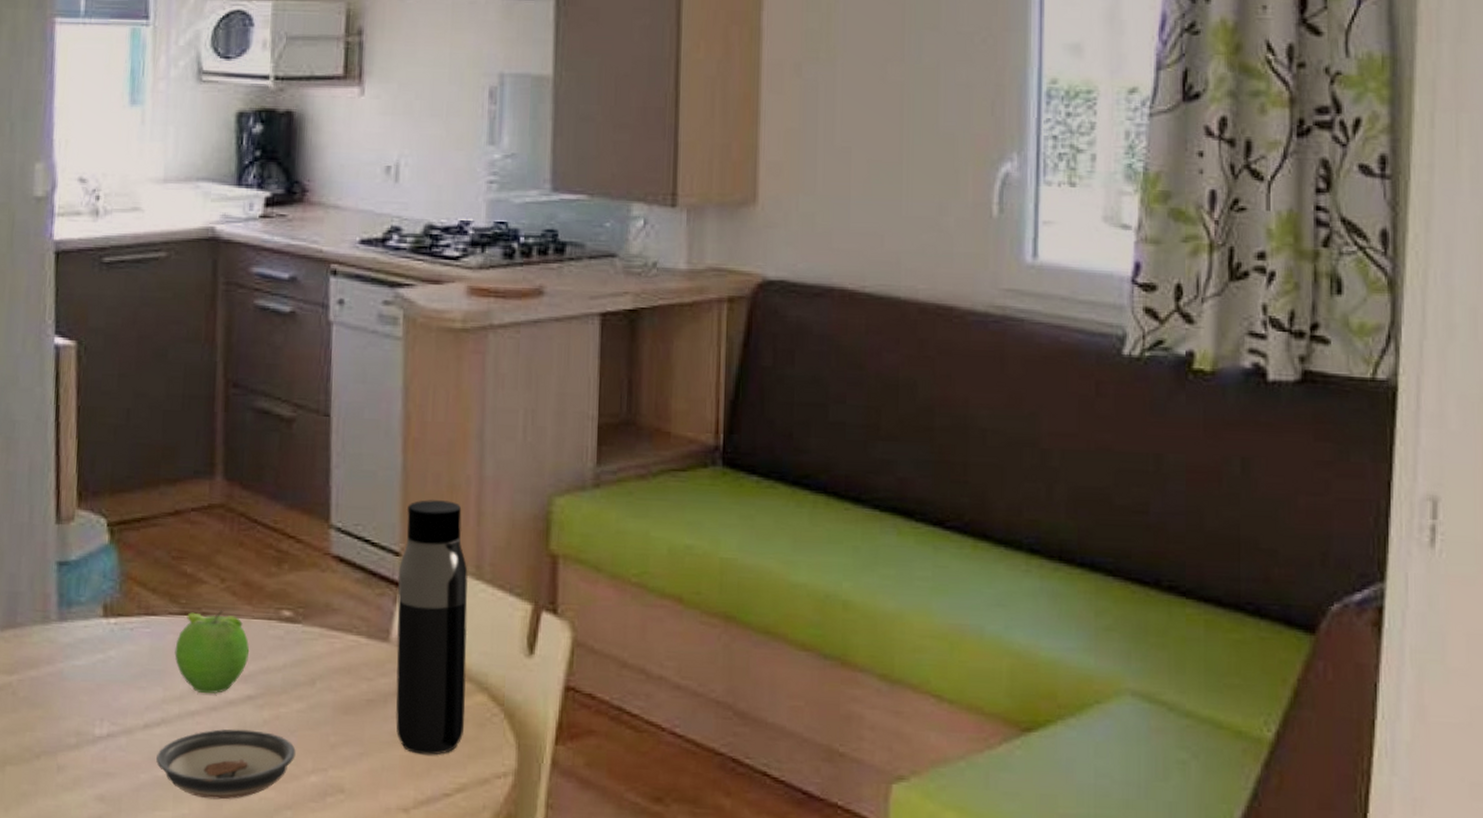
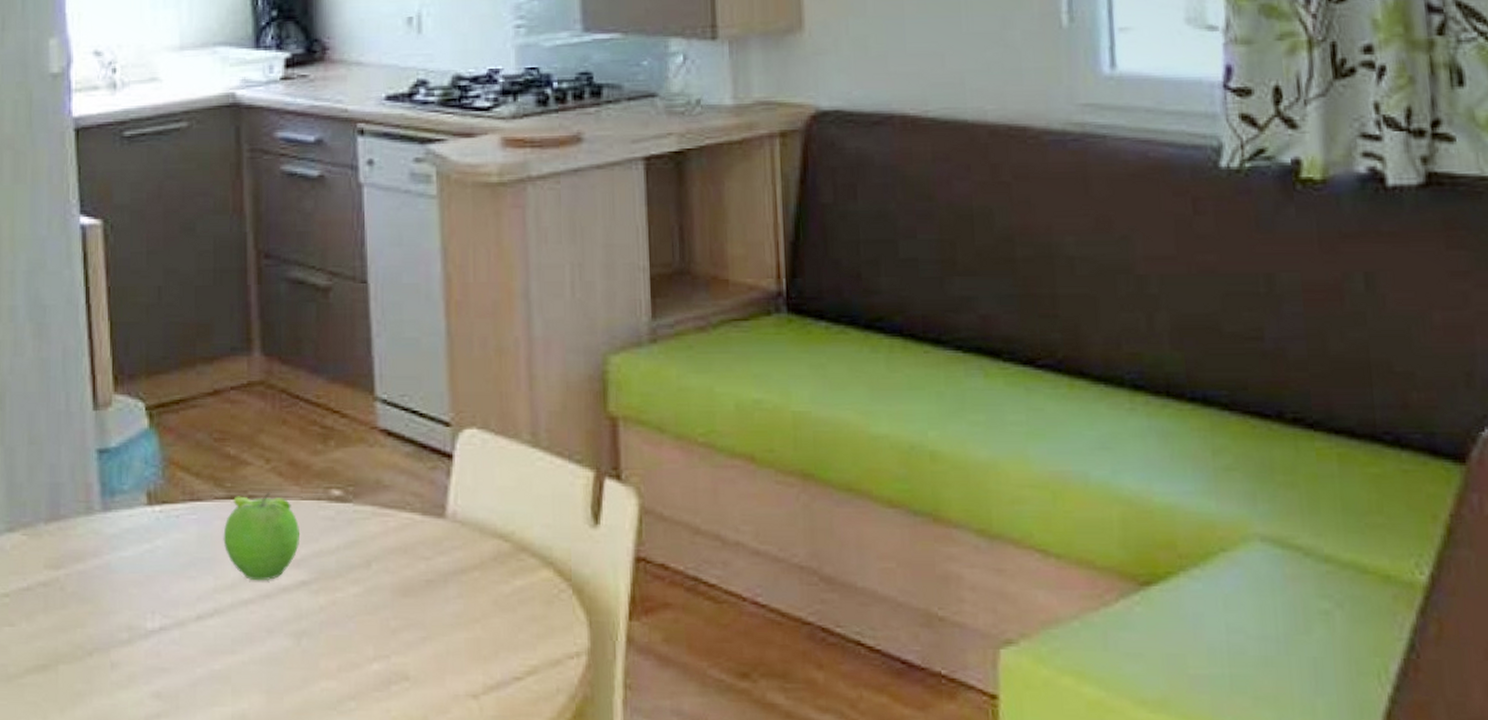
saucer: present [156,729,296,800] -> none [212,617,356,692]
water bottle: present [395,500,469,755] -> none [449,365,531,637]

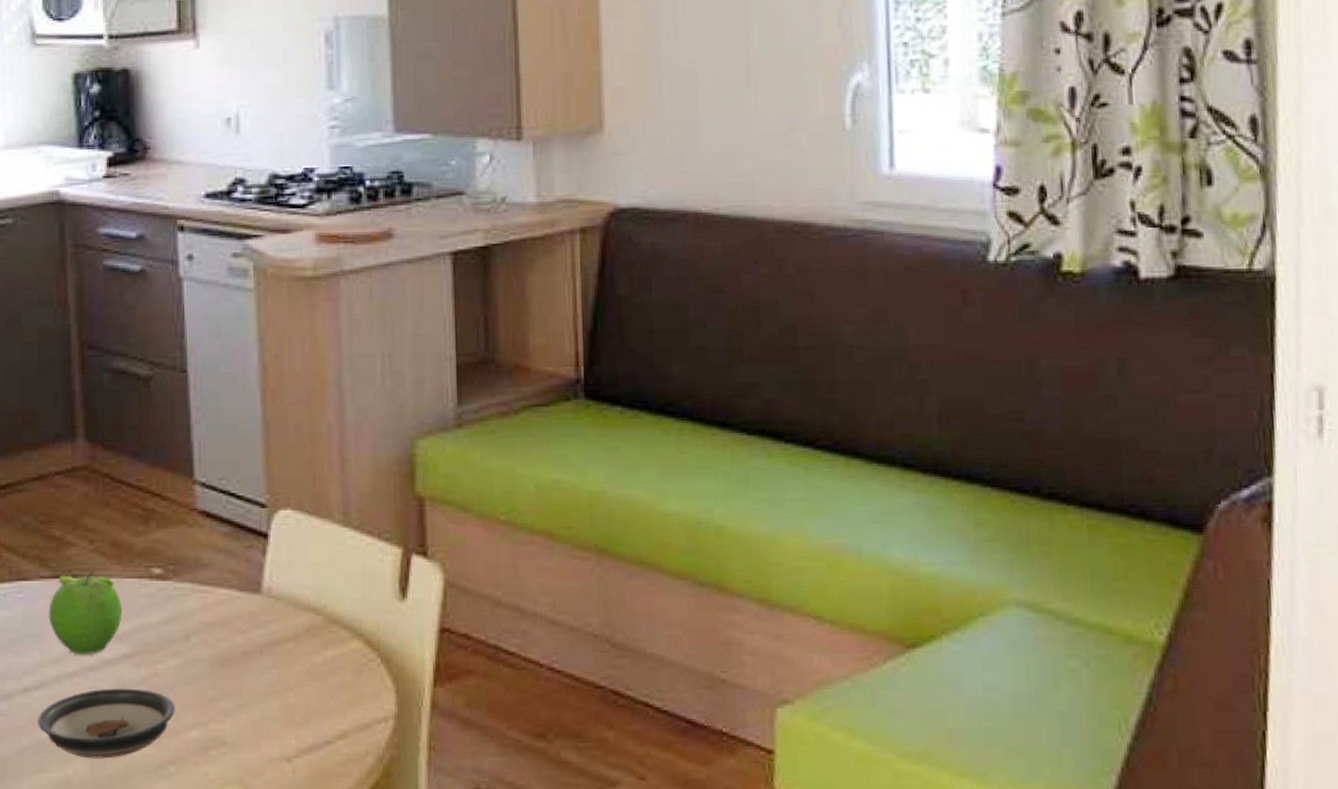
saucer: none [212,617,356,692] -> present [38,688,175,759]

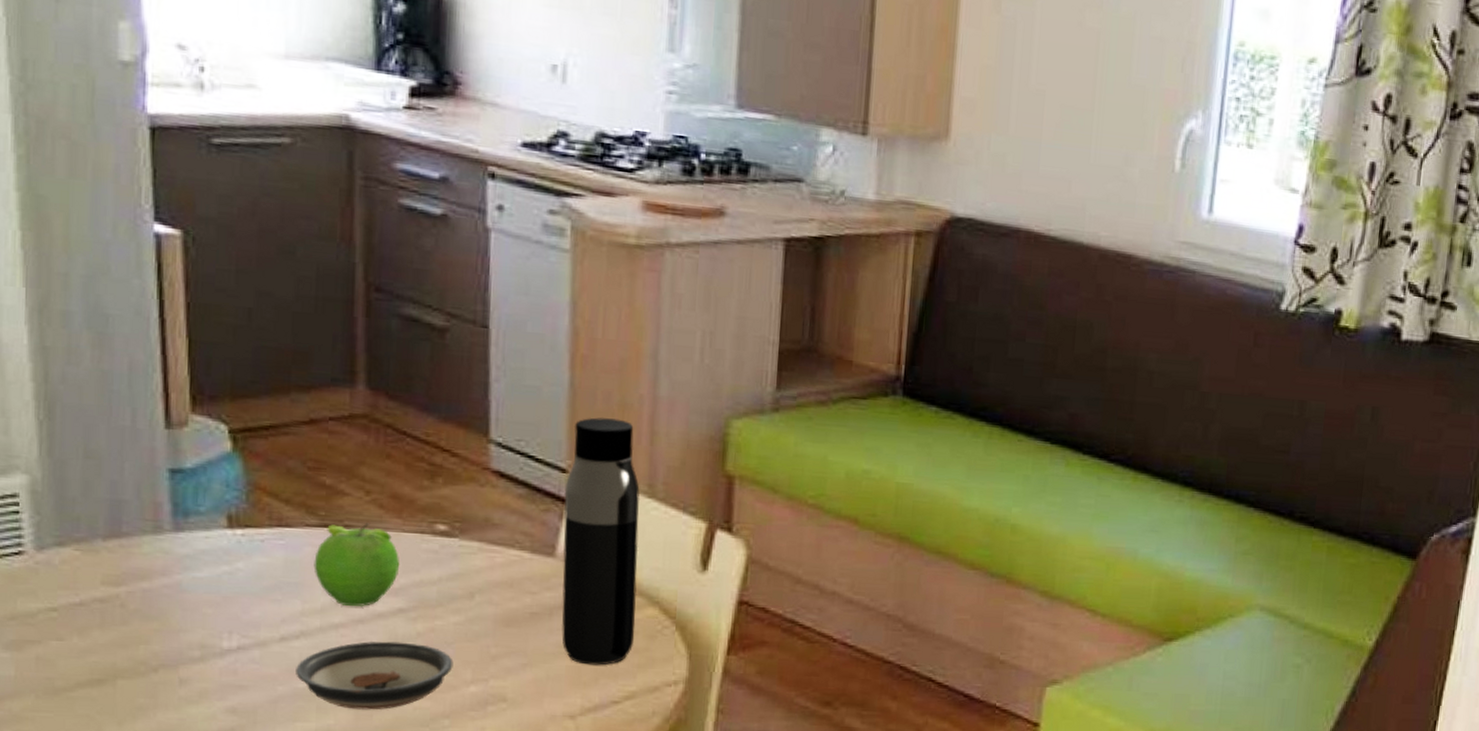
water bottle: none [265,449,342,704] -> present [561,417,641,665]

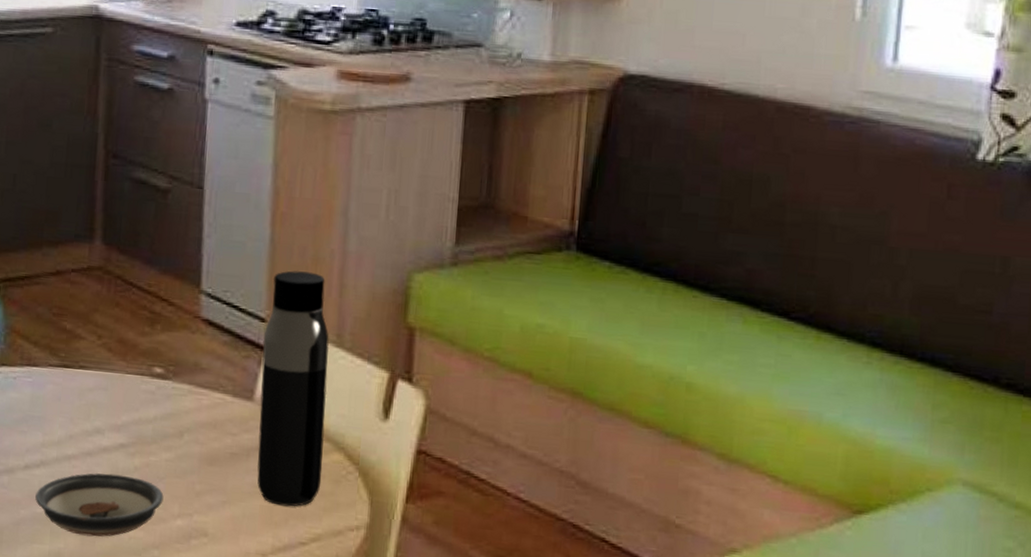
fruit: present [313,523,400,607] -> none [53,364,123,441]

